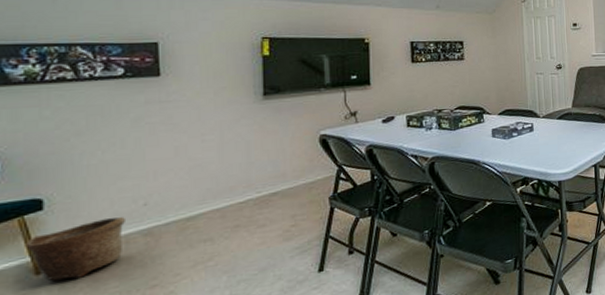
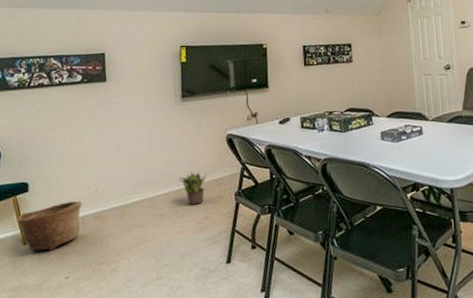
potted plant: none [259,176,295,213] -> present [178,171,207,205]

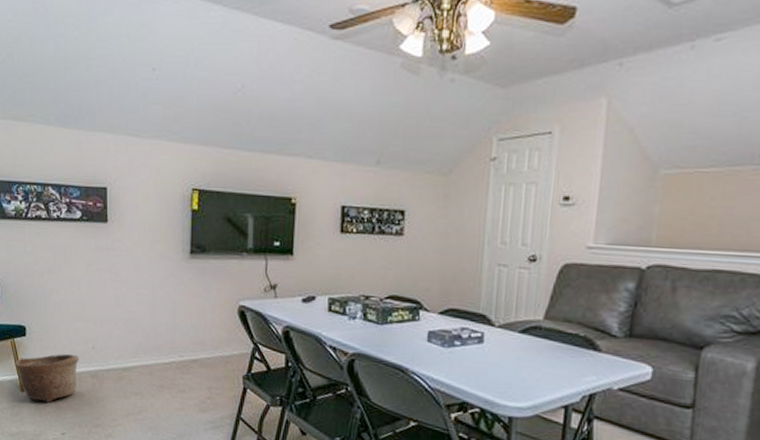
potted plant: present [178,171,207,205] -> none [181,342,213,382]

